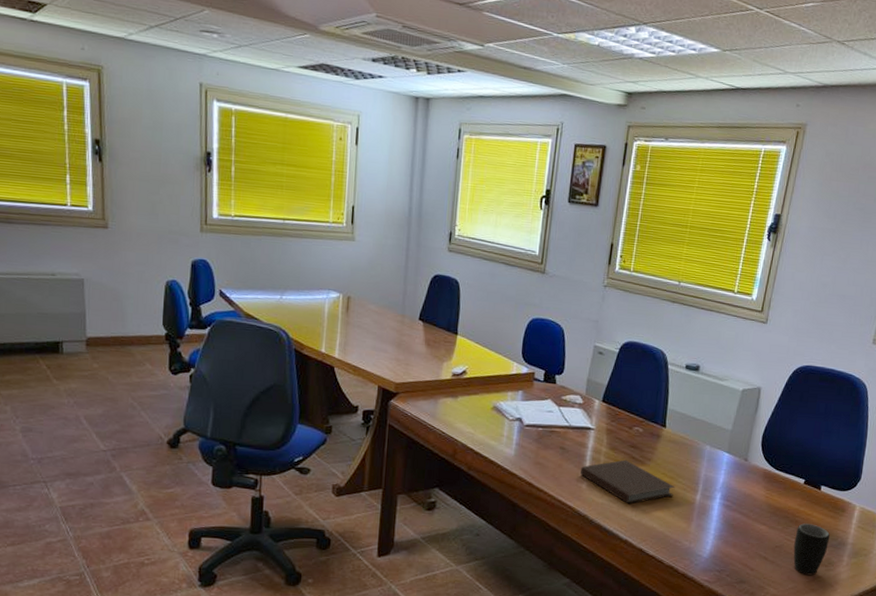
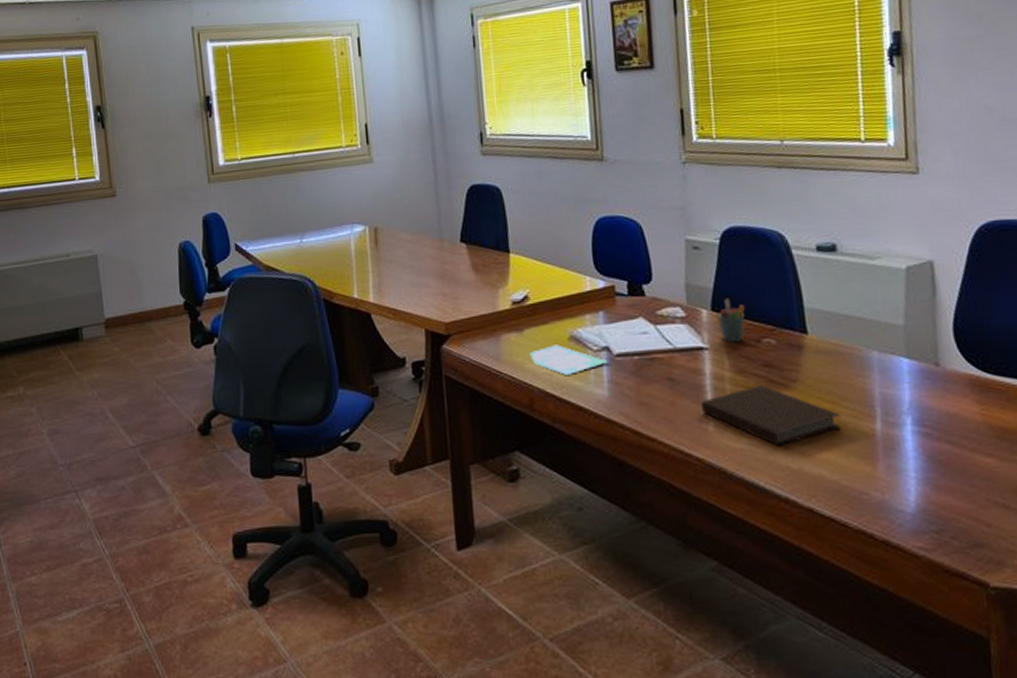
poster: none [459,411,518,436] -> present [529,344,607,375]
pen holder: none [605,394,626,427] -> present [718,298,745,342]

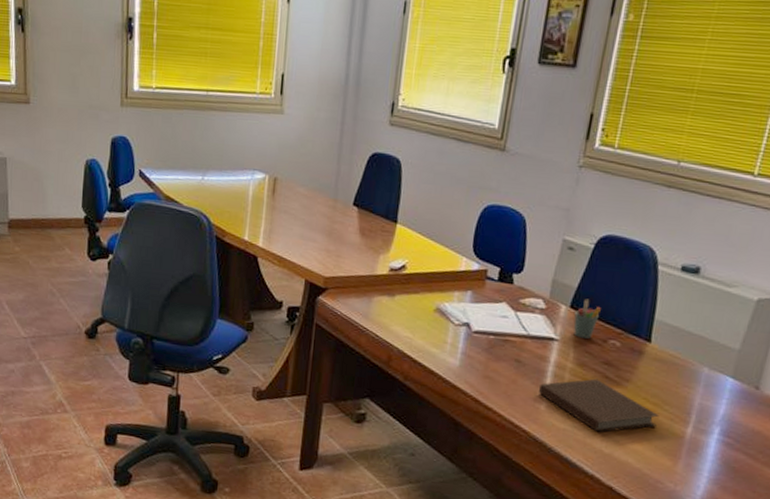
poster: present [529,344,607,375] -> none [396,313,465,342]

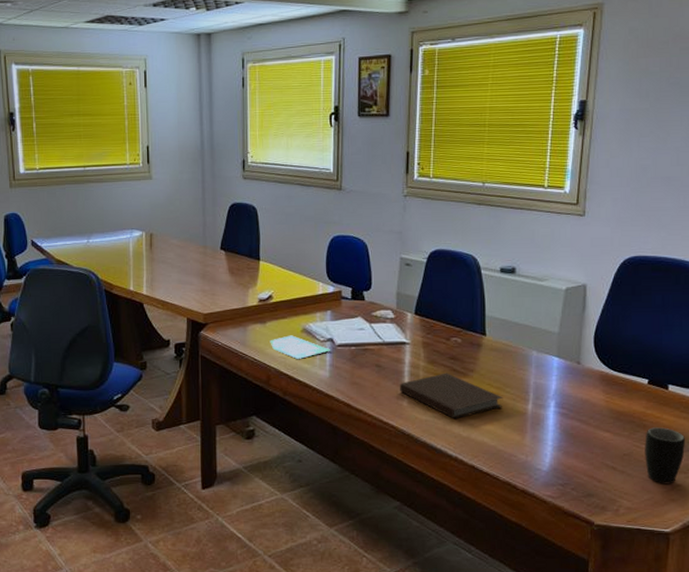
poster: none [396,313,465,342] -> present [270,335,330,359]
pen holder: present [573,298,601,339] -> none [420,305,440,339]

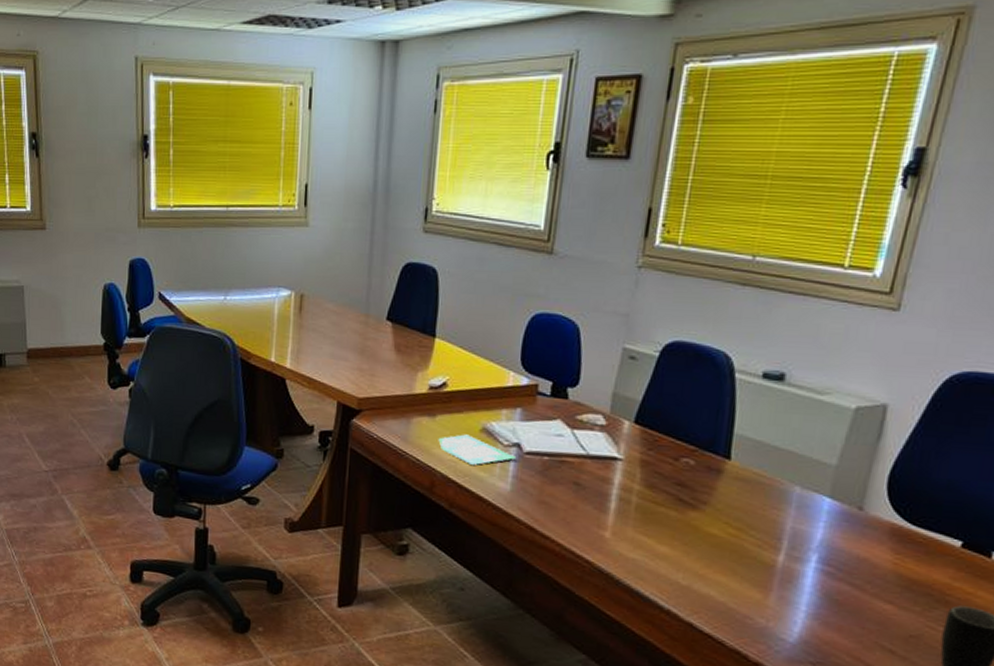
notebook: present [400,373,503,420] -> none [602,501,745,563]

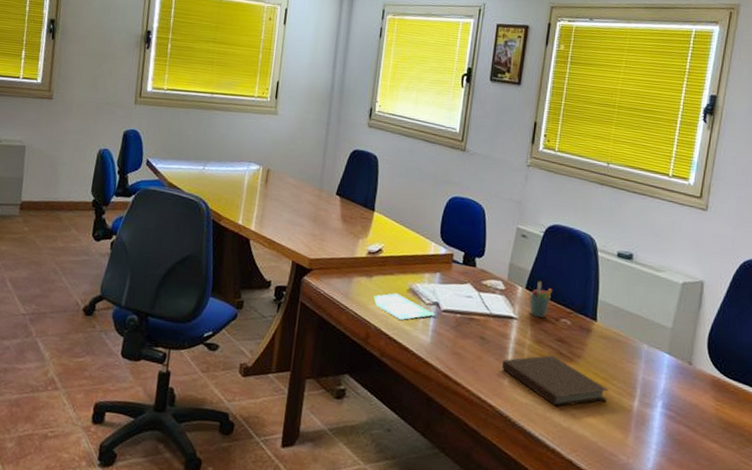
notebook: none [602,501,745,563] -> present [502,355,609,407]
pen holder: none [639,413,670,457] -> present [529,281,552,318]

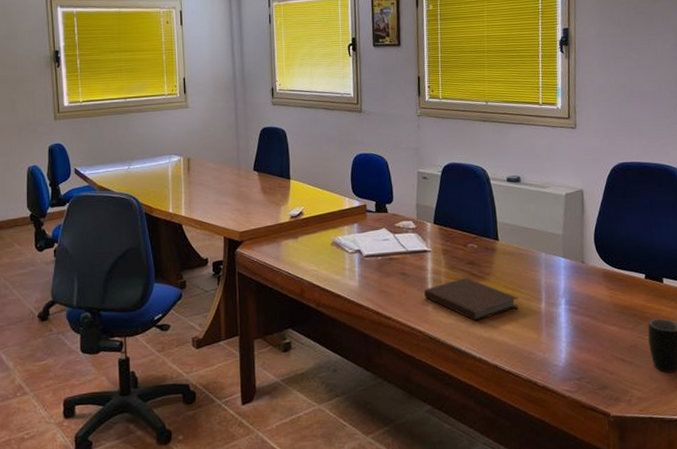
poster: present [373,293,435,320] -> none [302,248,358,271]
pen holder: present [529,281,552,318] -> none [438,215,457,246]

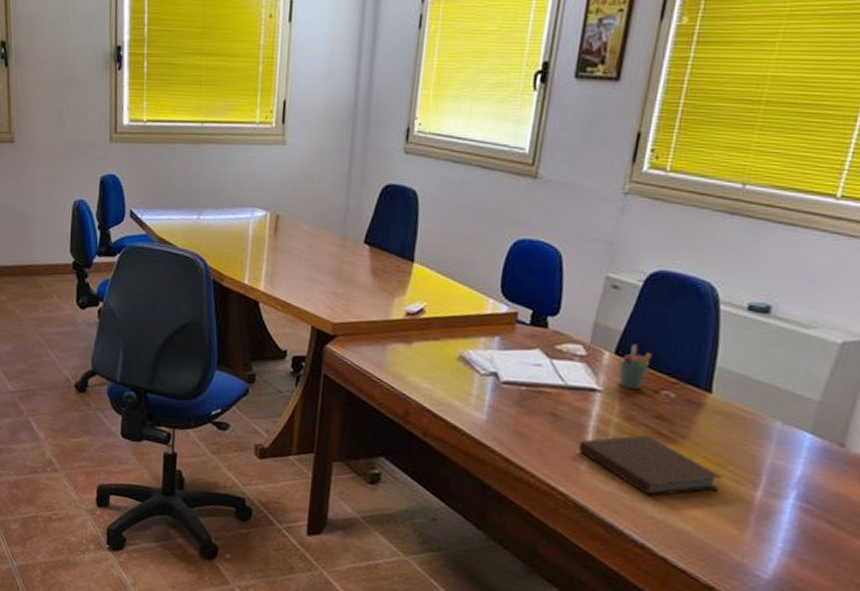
pen holder: none [438,215,457,246] -> present [619,343,652,389]

